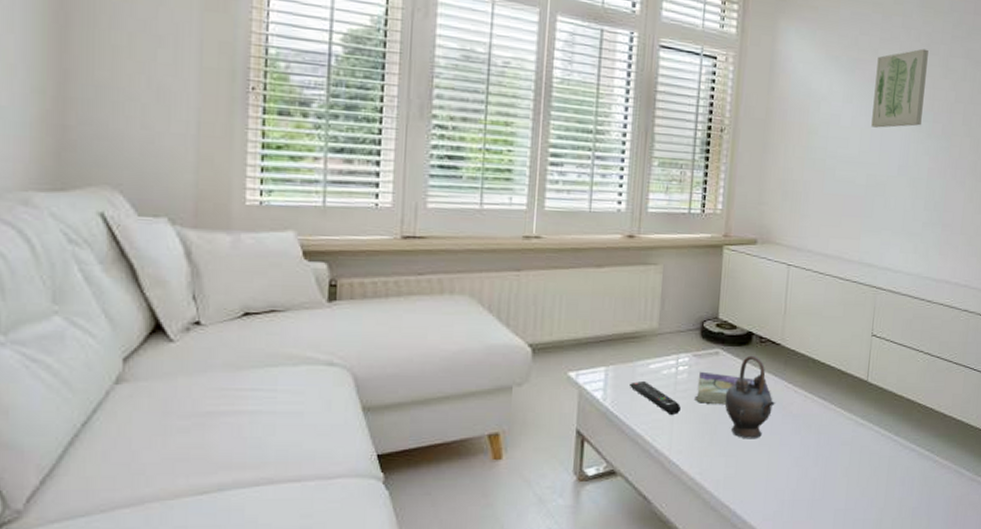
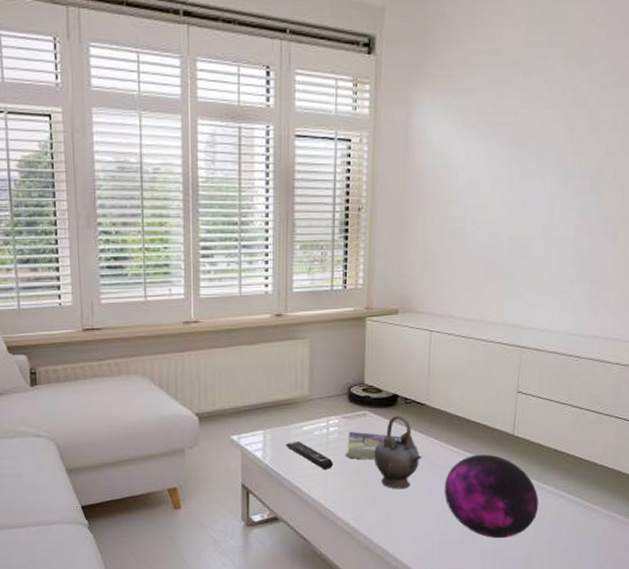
decorative orb: none [796,402,891,497] -> present [444,454,539,539]
wall art: present [871,48,928,128] -> none [513,103,575,190]

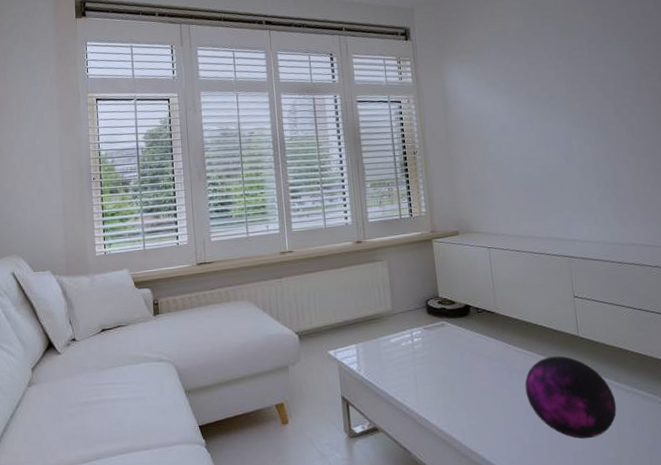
remote control: present [286,441,334,469] -> none [377,352,422,378]
book: present [346,431,419,460] -> none [431,341,496,367]
teapot: present [374,415,422,489] -> none [456,324,500,394]

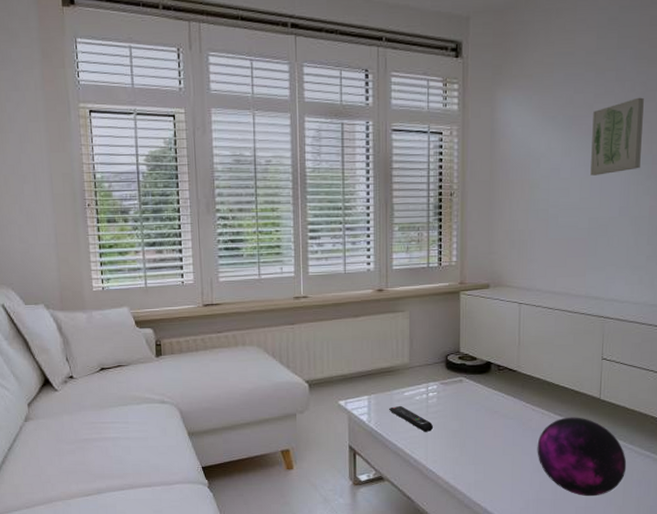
remote control: none [377,352,422,378] -> present [389,405,434,432]
wall art: none [529,63,578,131] -> present [590,97,644,176]

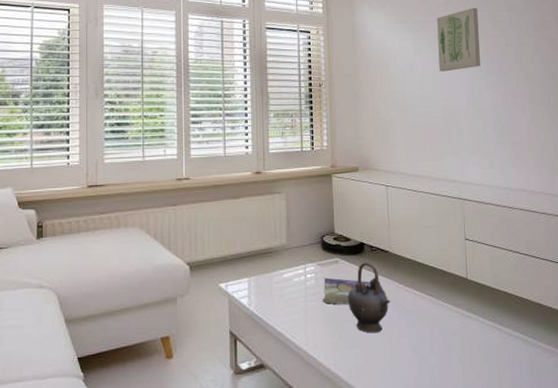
remote control: present [389,405,434,432] -> none [269,287,313,315]
book: none [445,396,512,423] -> present [323,277,387,305]
teapot: none [470,381,515,450] -> present [348,262,390,334]
decorative orb: present [537,417,627,497] -> none [412,297,499,381]

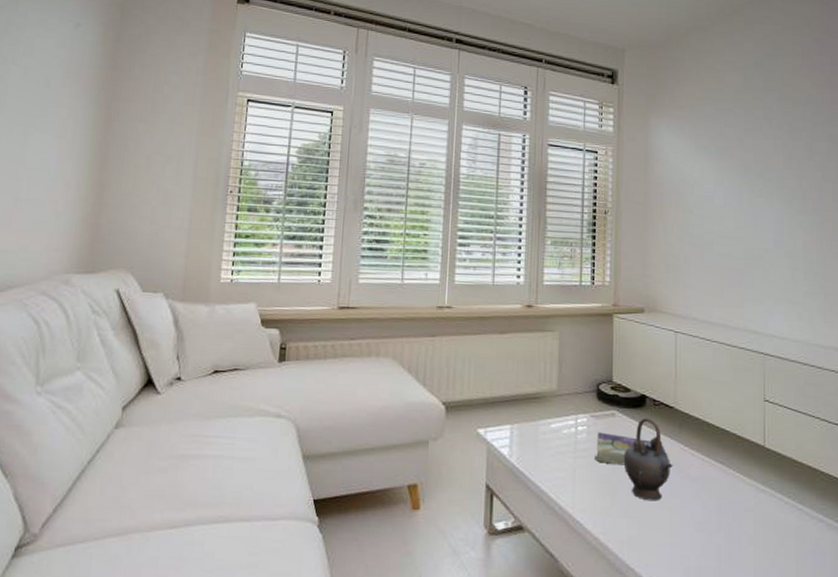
wall art: present [437,7,480,72] -> none [744,135,792,206]

